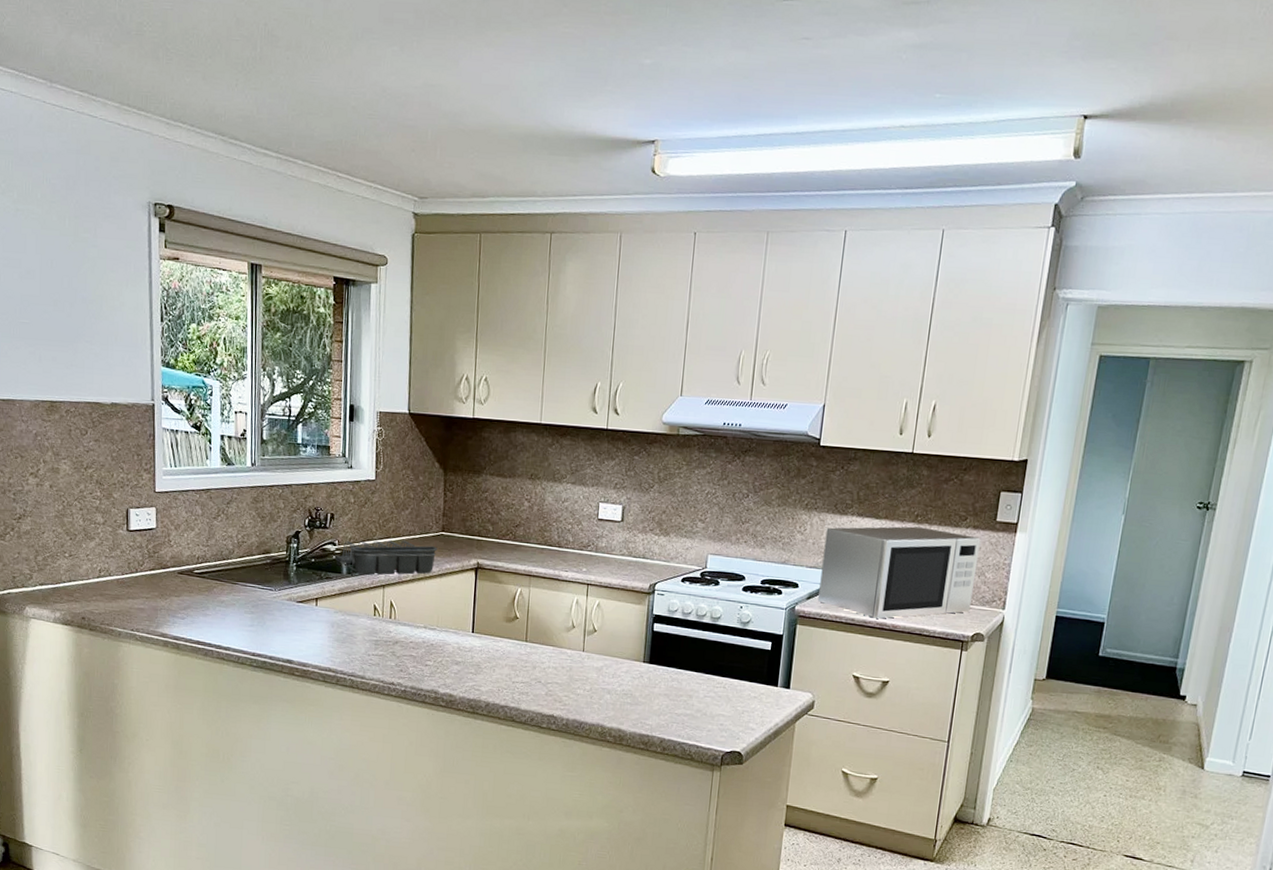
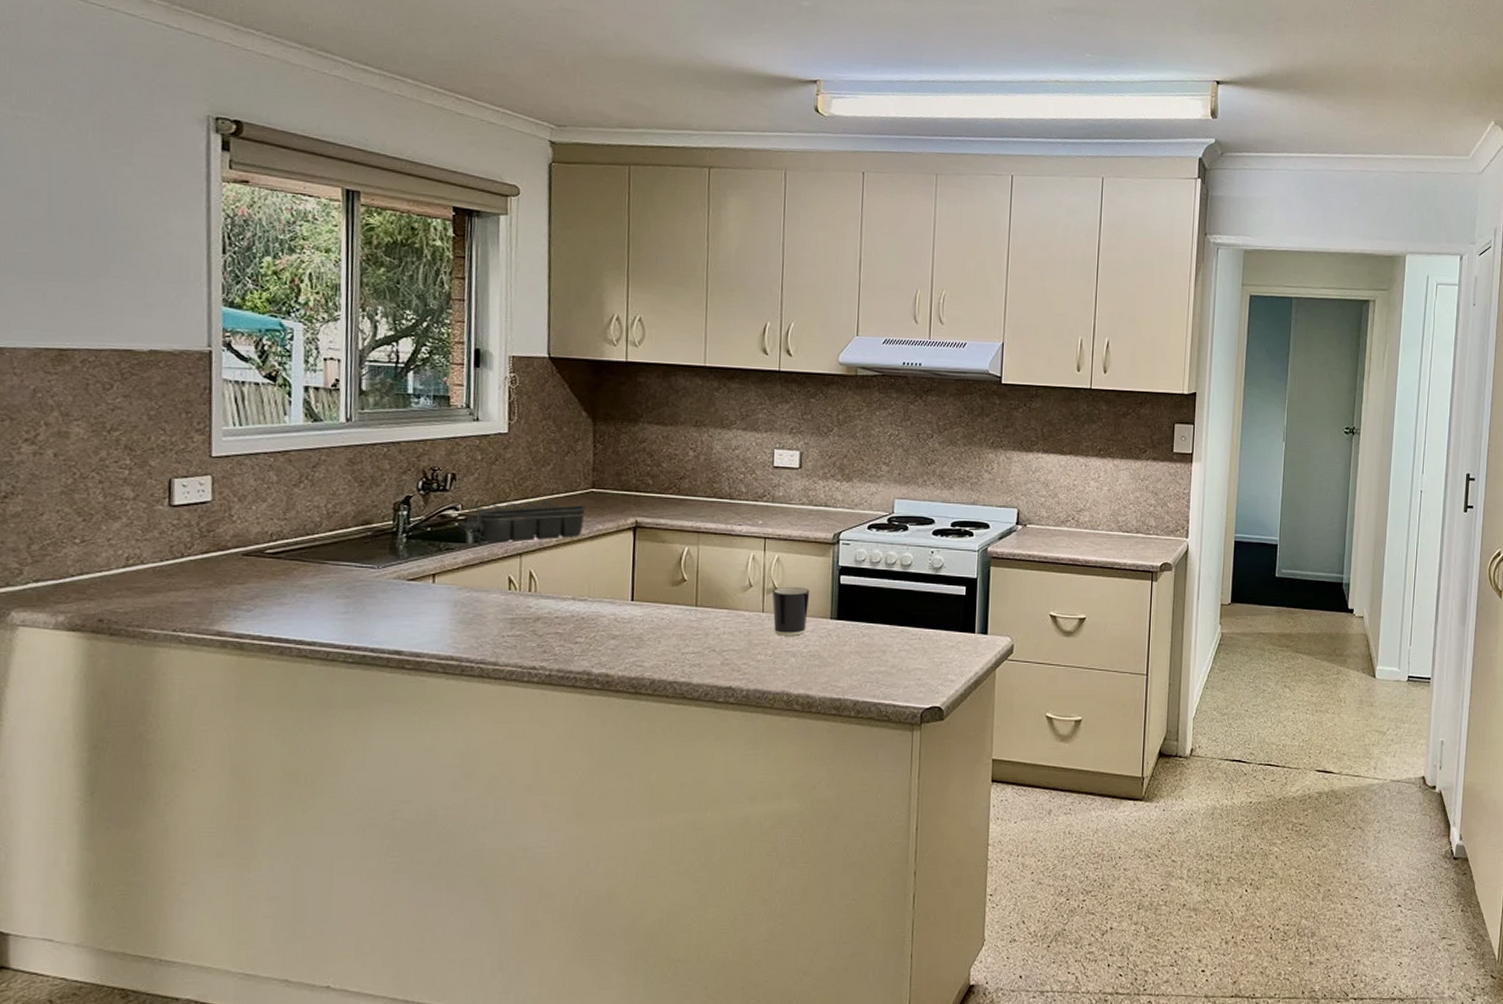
mug: none [592,630,626,675] -> present [772,586,810,636]
microwave: present [818,526,981,619] -> none [1010,460,1161,555]

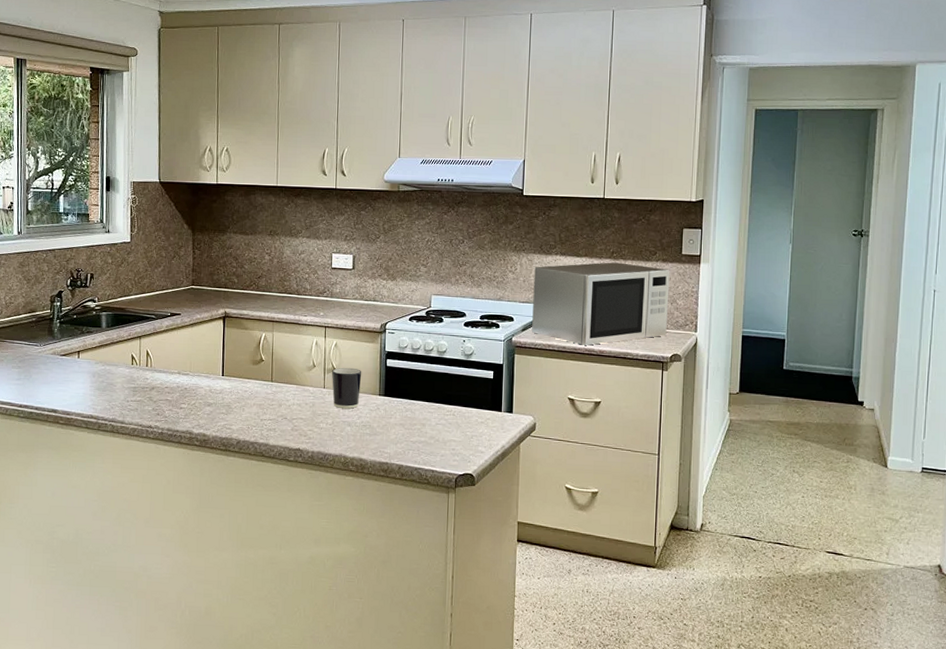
dish rack: present [457,500,587,545] -> none [95,295,188,329]
microwave: none [1010,460,1161,555] -> present [532,262,670,346]

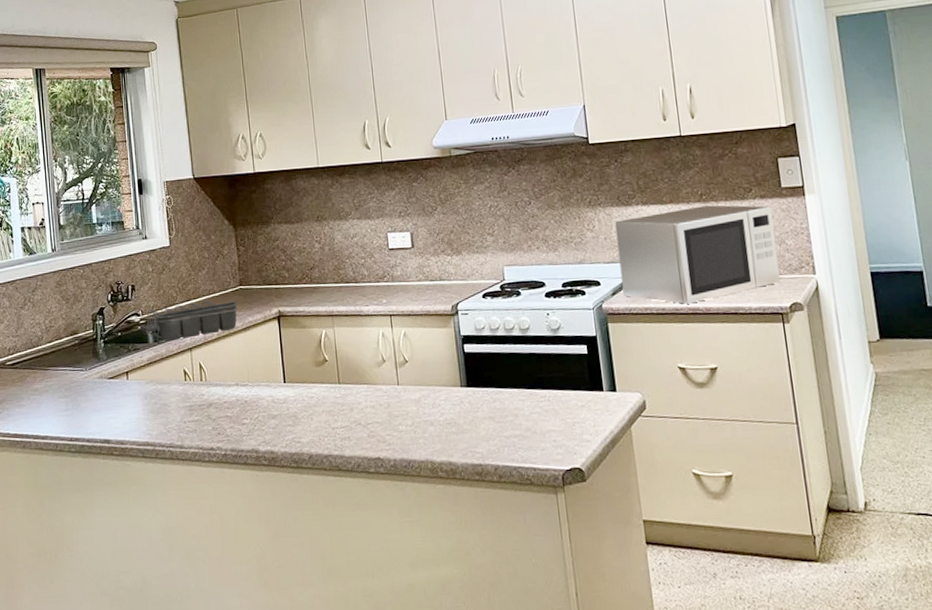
dish rack: none [95,295,188,329] -> present [140,300,238,343]
mug: present [331,367,362,409] -> none [403,358,440,406]

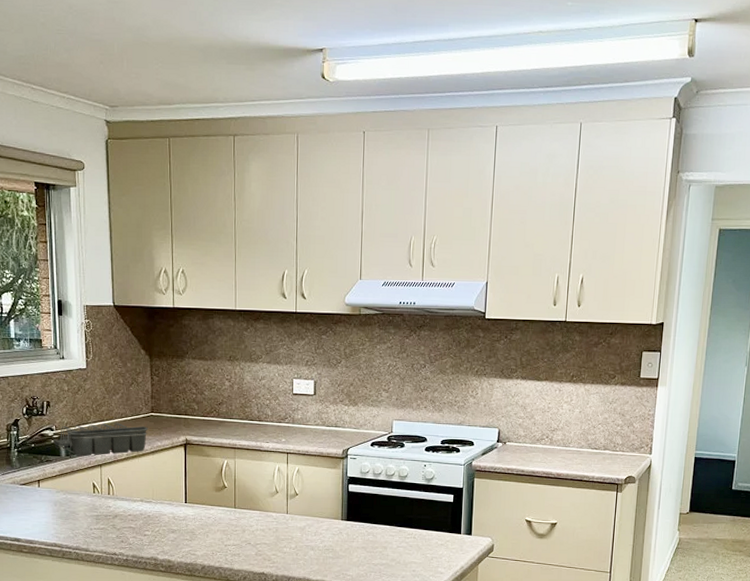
microwave: present [614,205,781,304] -> none [492,386,628,469]

